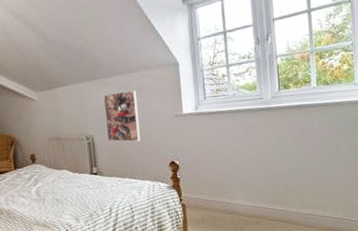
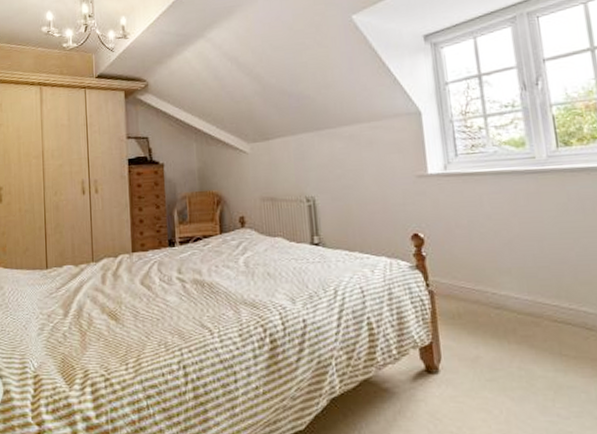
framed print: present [104,90,141,142] -> none [328,143,374,207]

